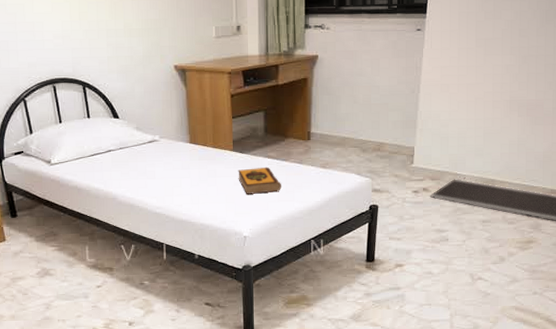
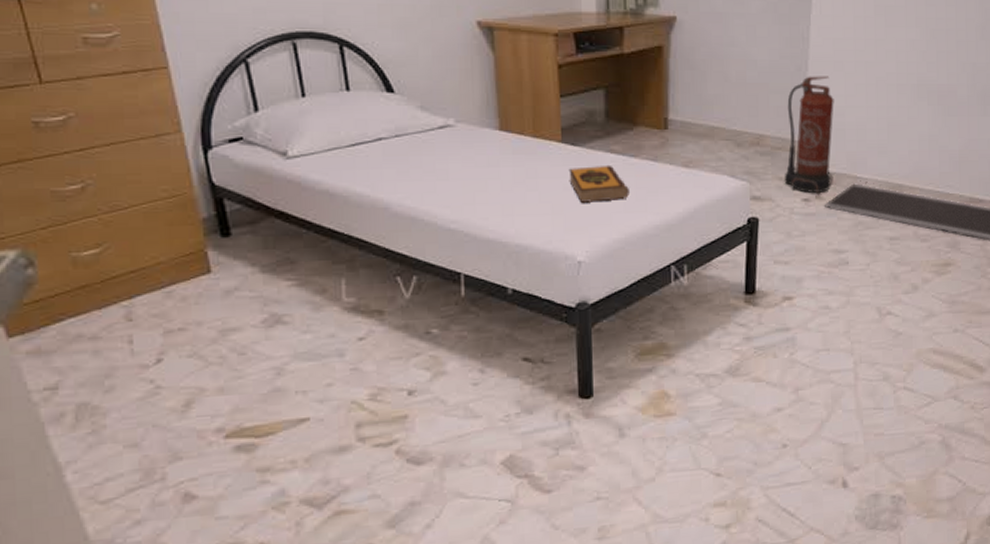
fire extinguisher: none [398,96,440,188] -> present [784,76,834,195]

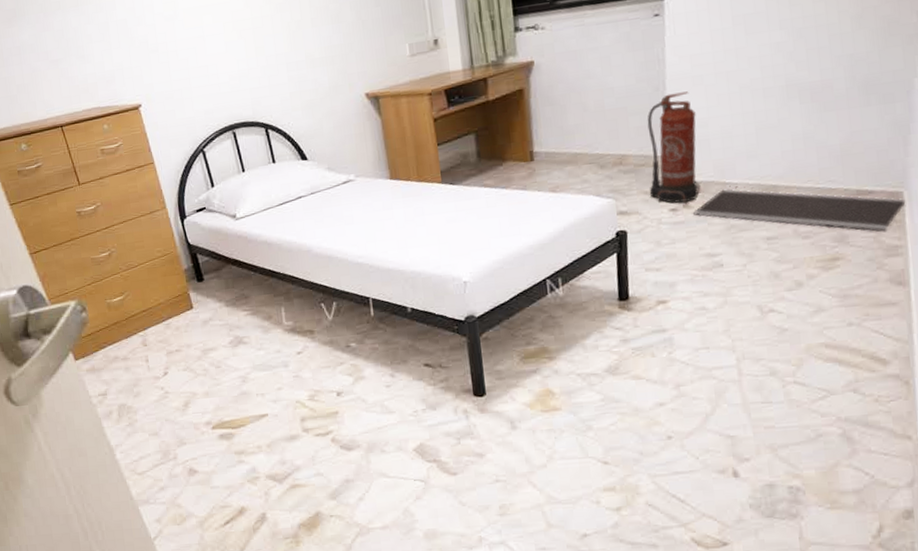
hardback book: present [568,164,629,203] -> none [449,197,504,232]

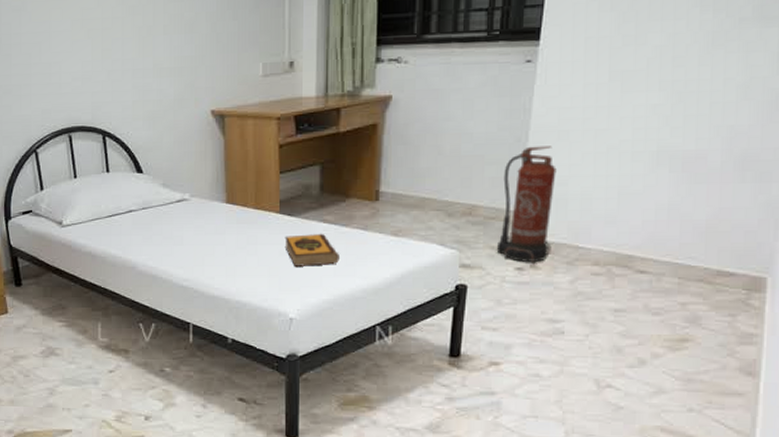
hardback book: none [449,197,504,232] -> present [284,233,339,266]
door mat: present [693,189,906,232] -> none [540,253,768,318]

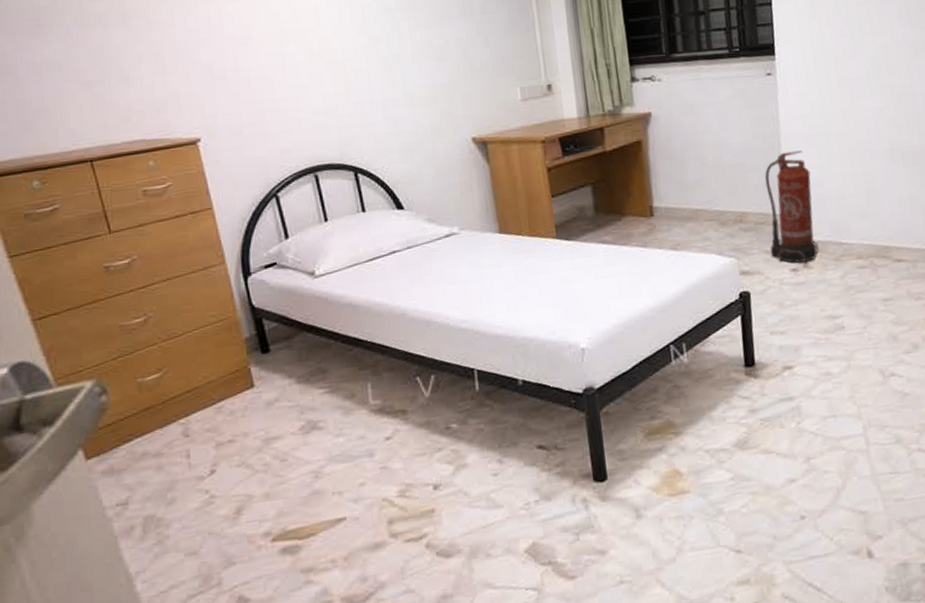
hardback book: present [284,233,339,266] -> none [565,254,624,293]

